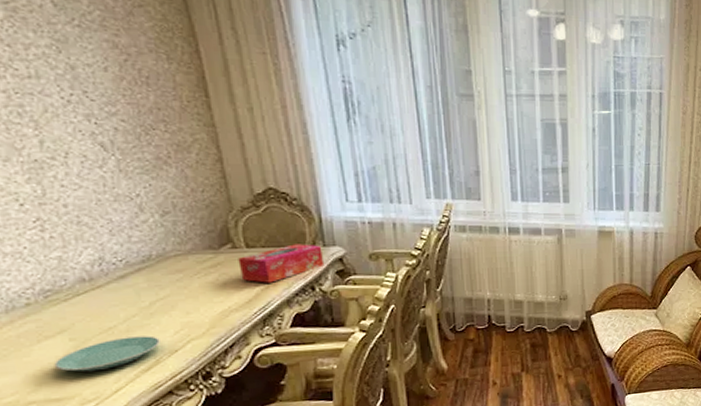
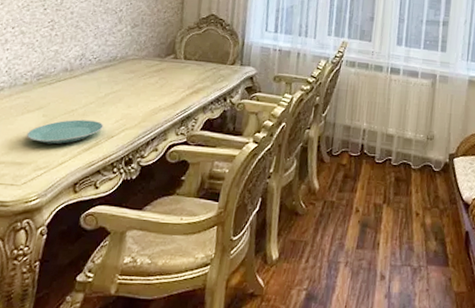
tissue box: present [238,244,325,283] -> none [174,60,240,91]

